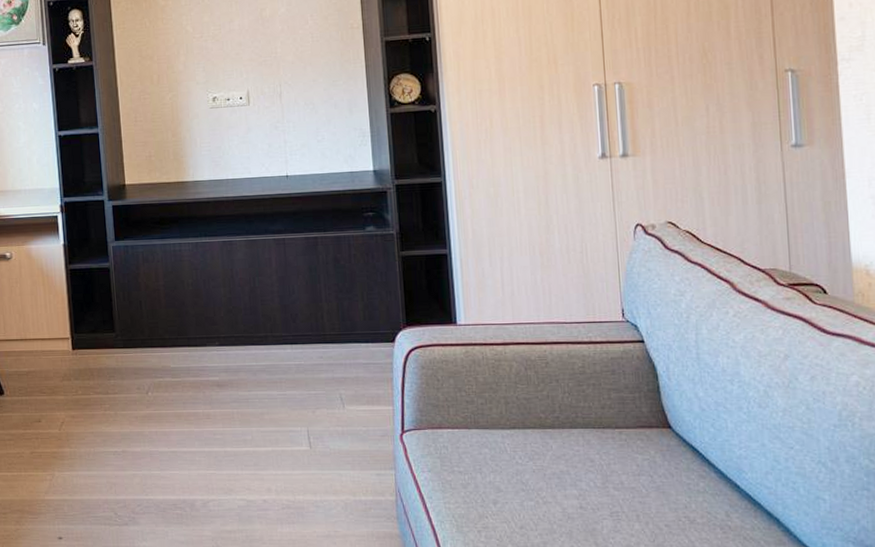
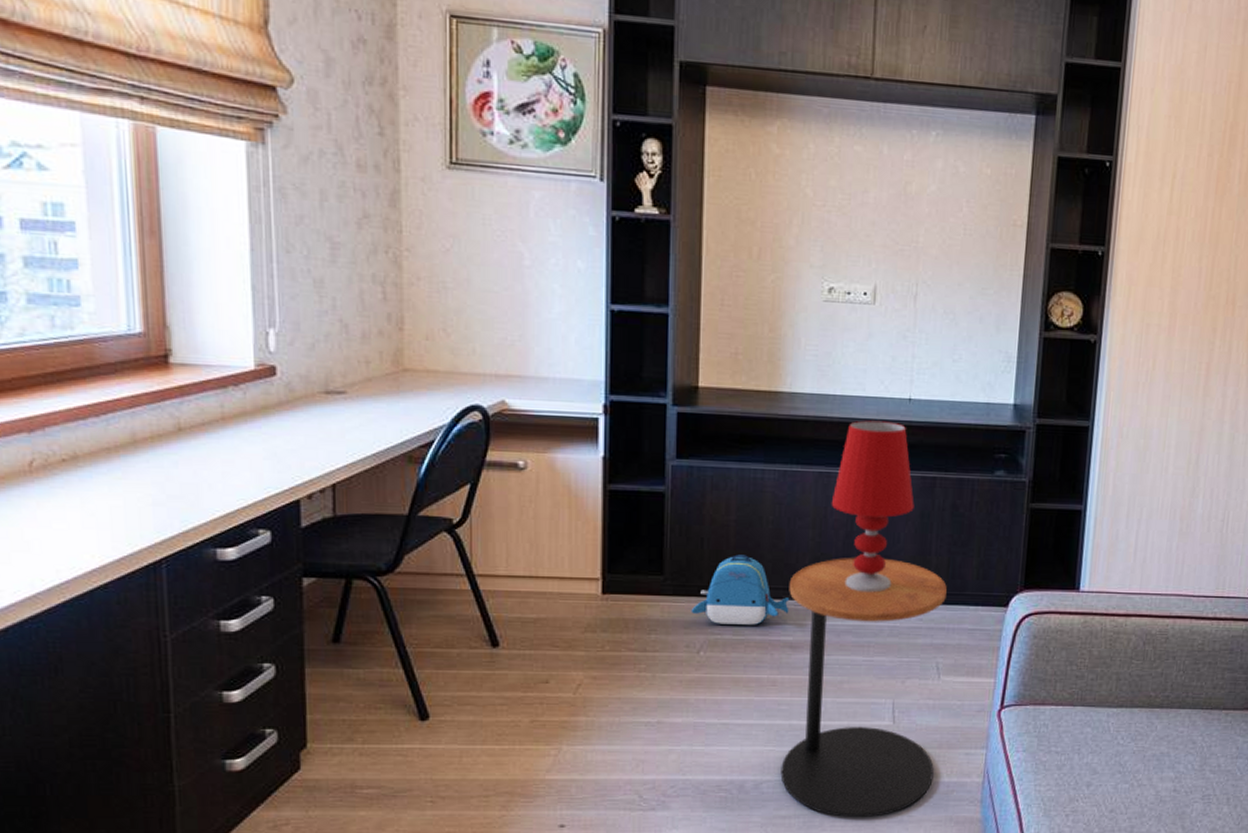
backpack: none [138,312,213,369] -> present [691,554,790,625]
side table: none [210,308,352,533] -> present [780,557,947,818]
table lamp: none [235,195,303,337] -> present [831,420,914,593]

